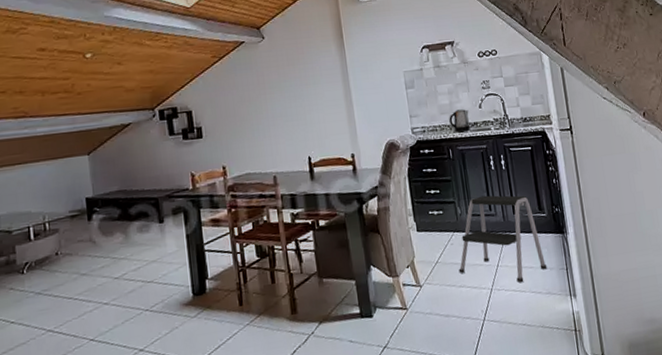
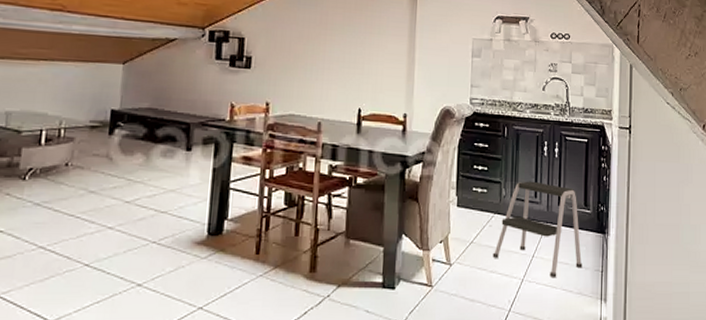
kettle: present [449,108,471,132] -> none [510,87,531,112]

